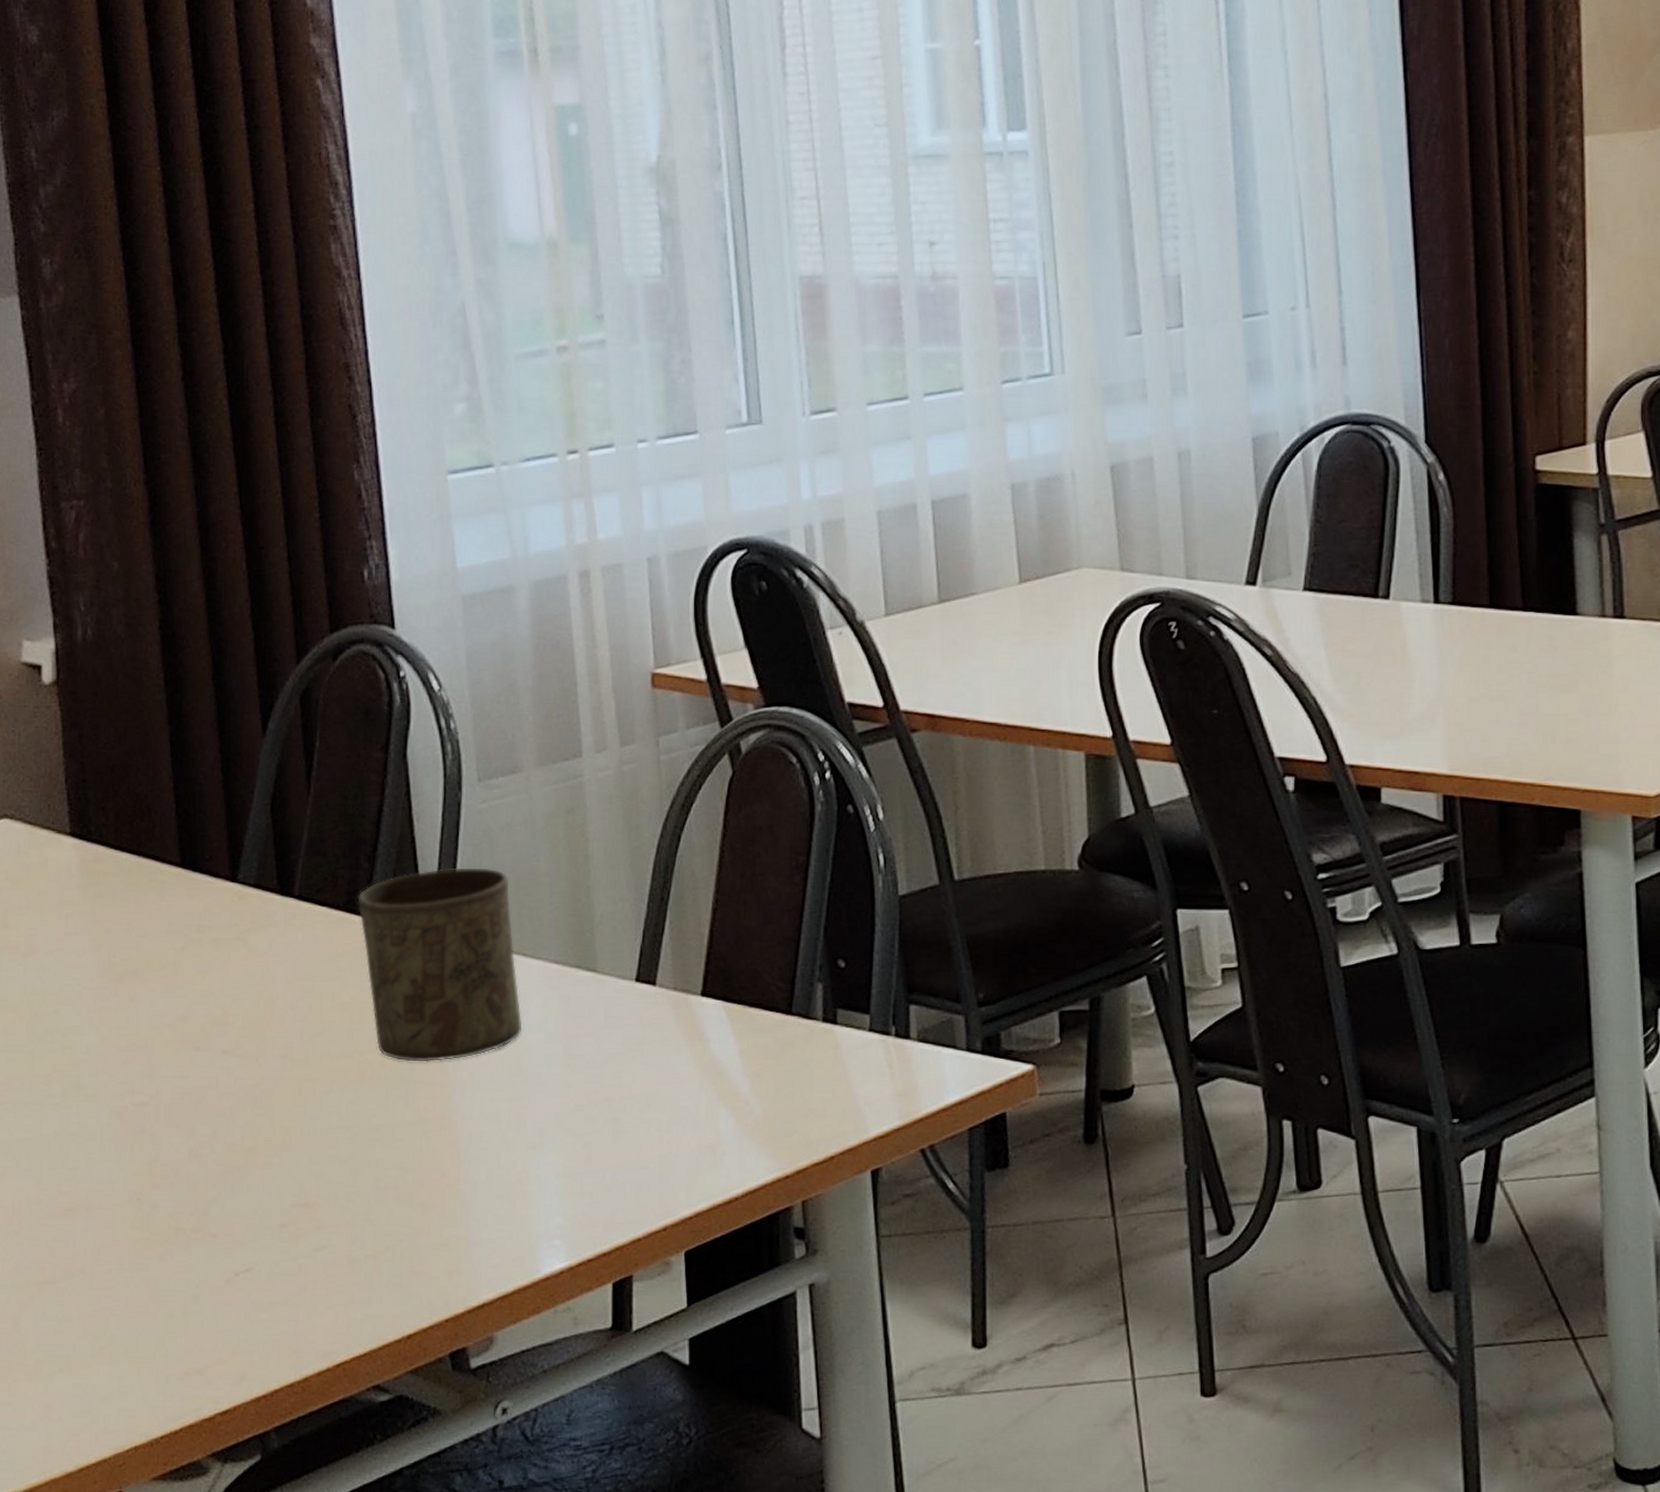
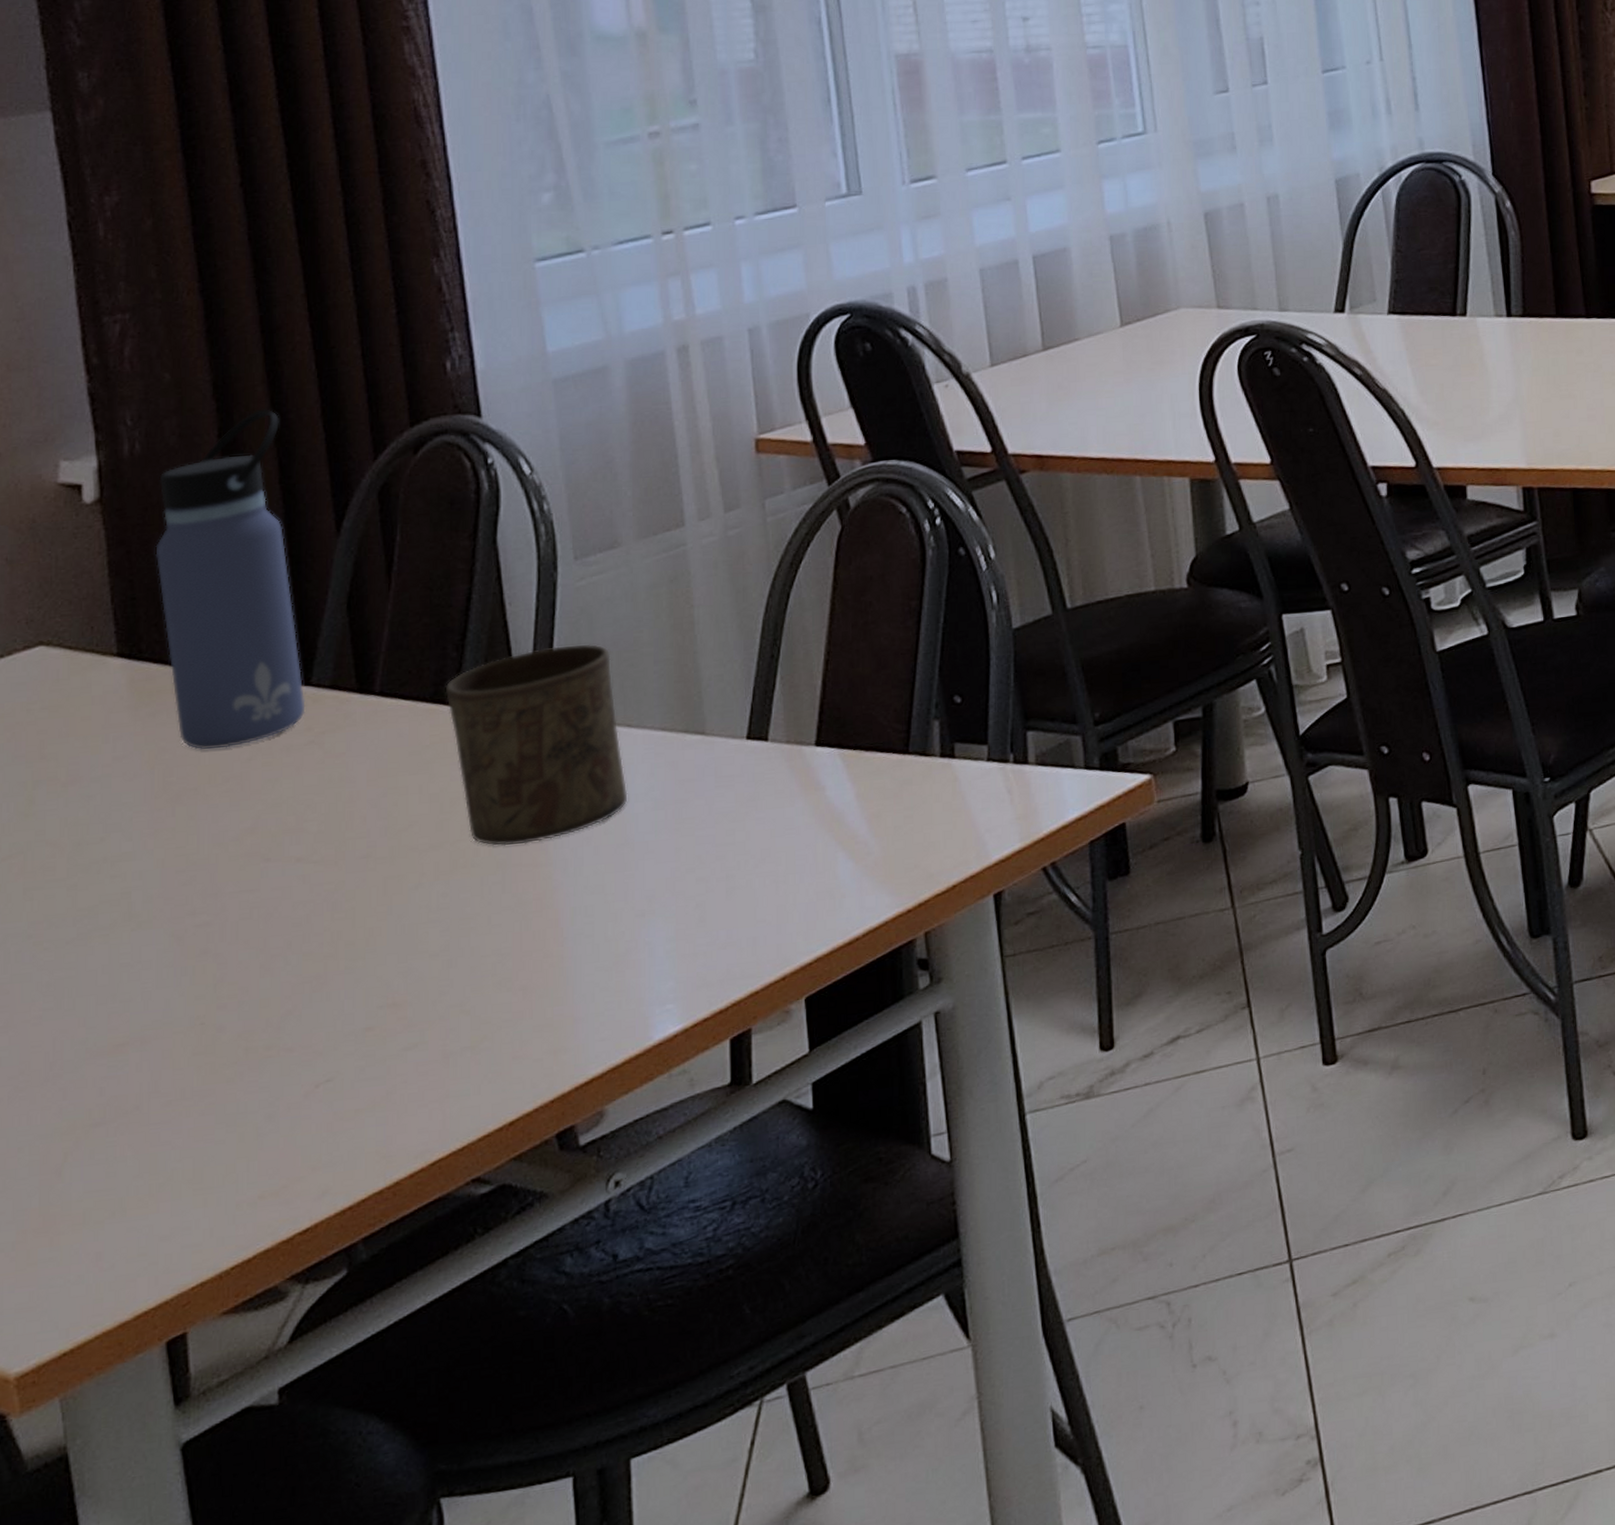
water bottle: none [103,604,233,935] -> present [155,409,306,750]

